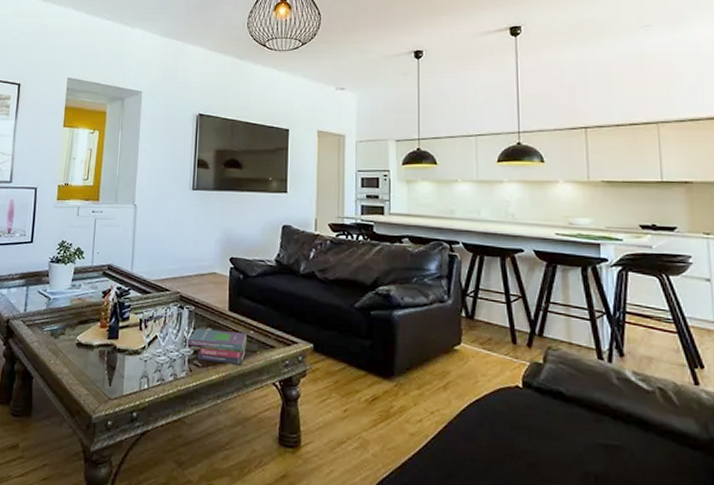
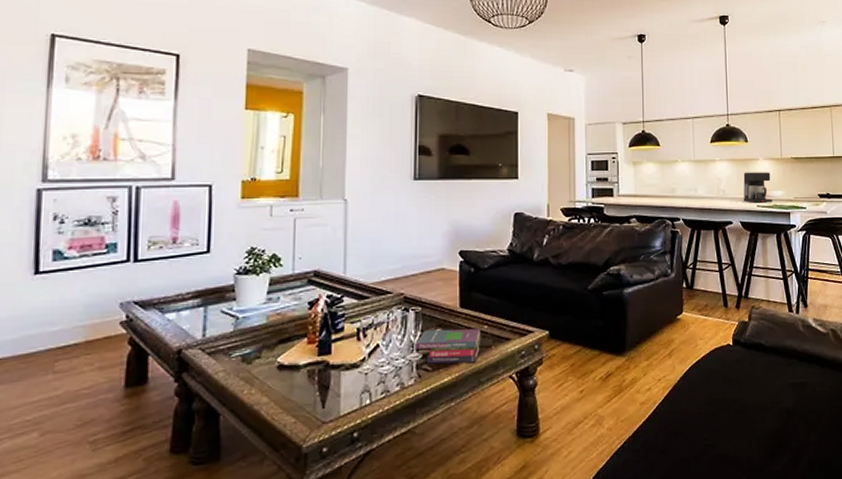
coffee maker: none [537,195,577,231] -> present [743,172,773,203]

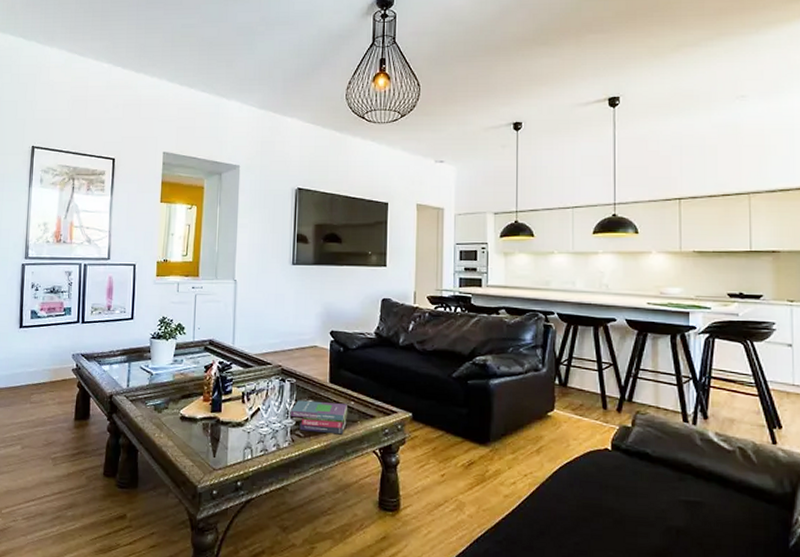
coffee maker: present [743,172,773,203] -> none [630,266,667,300]

